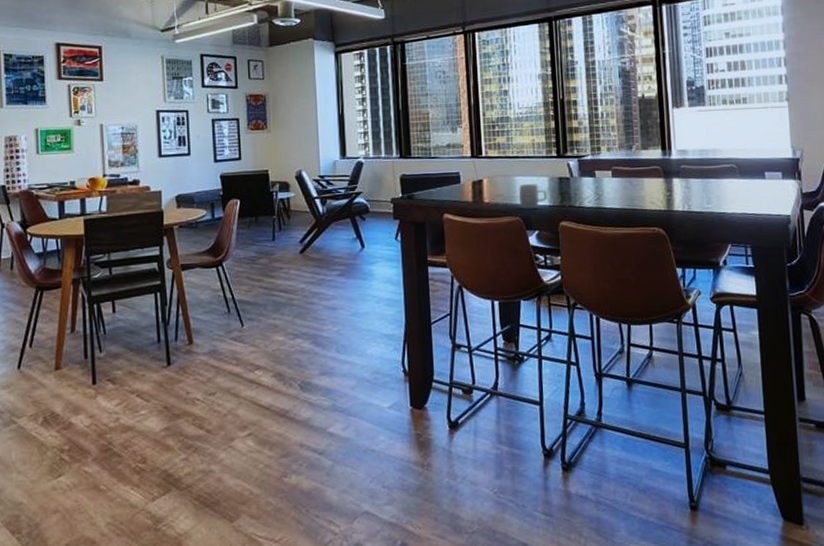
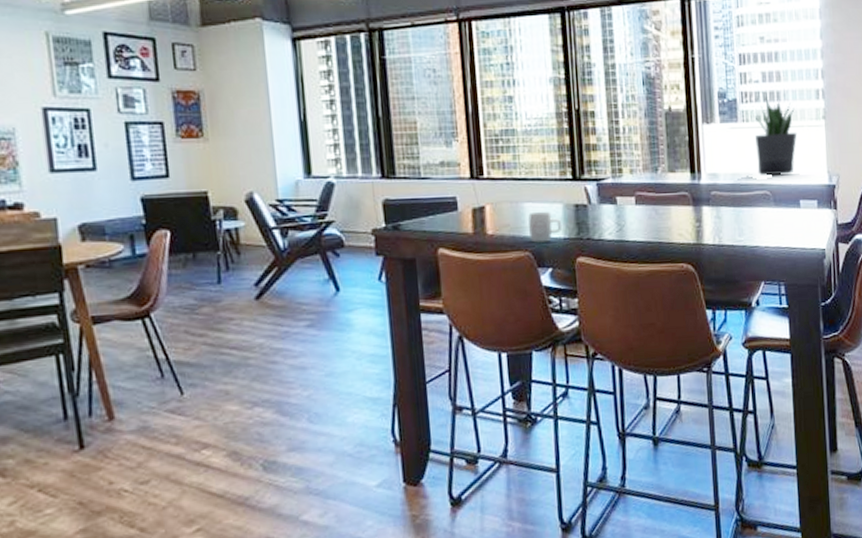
planter: none [721,83,762,152] -> present [754,97,798,176]

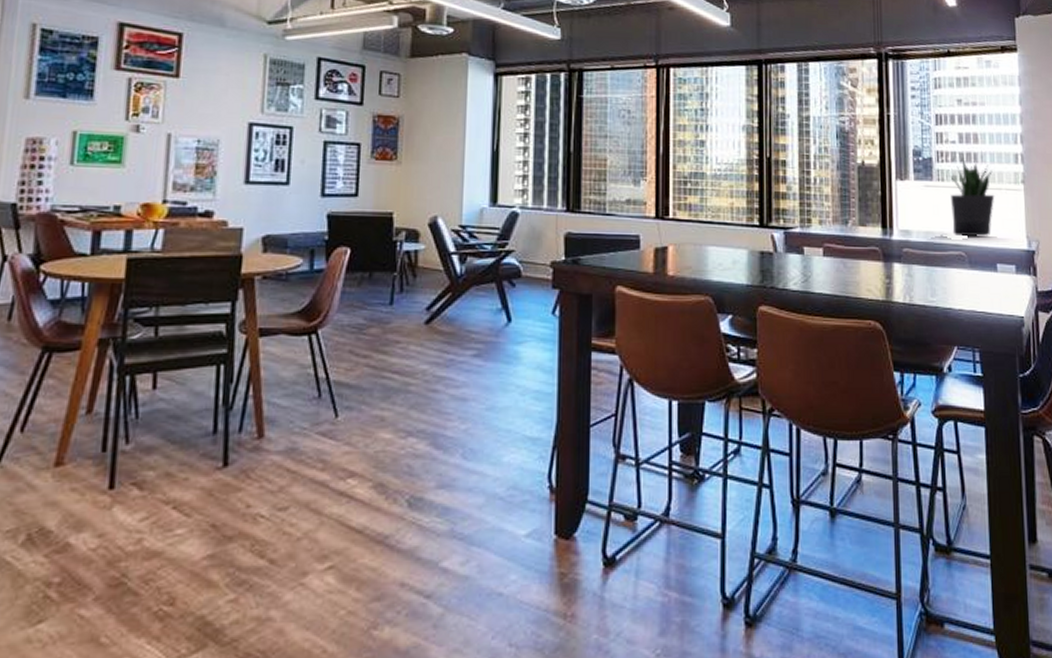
mug: present [528,211,562,243] -> none [712,255,746,288]

